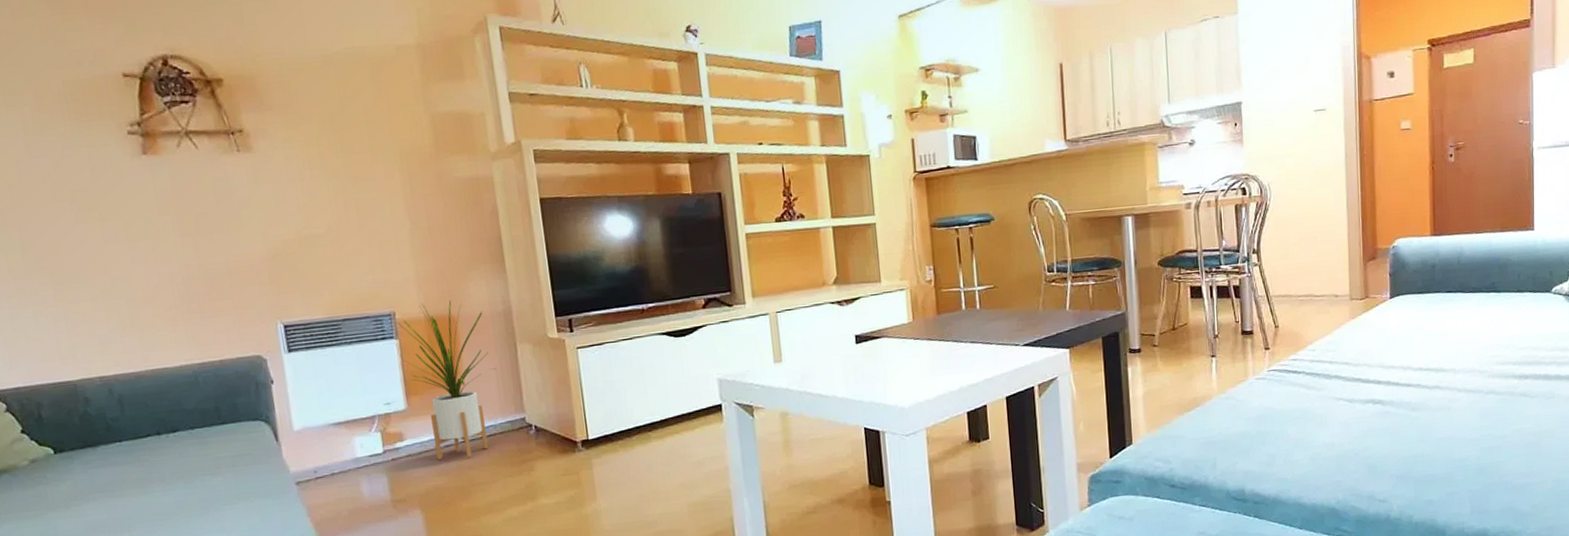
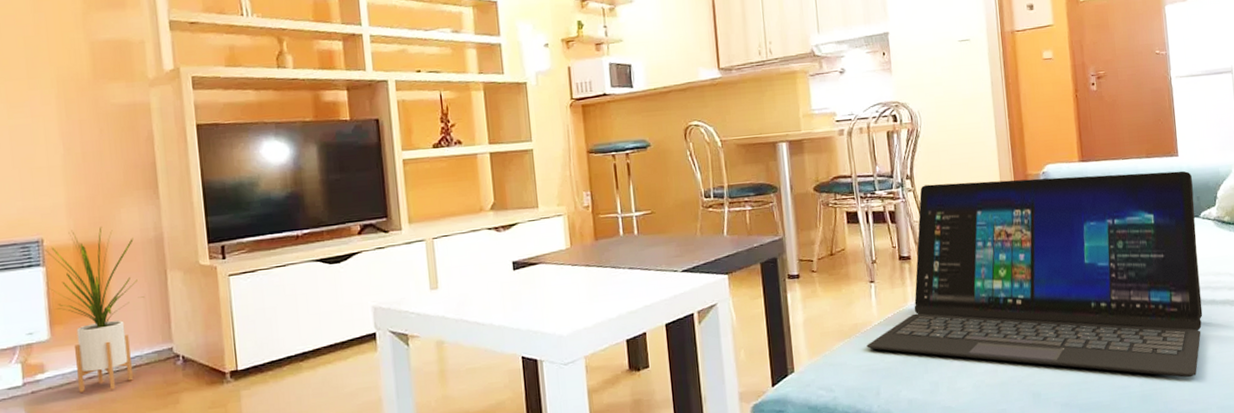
laptop: none [1205,245,1547,452] -> present [866,170,1203,378]

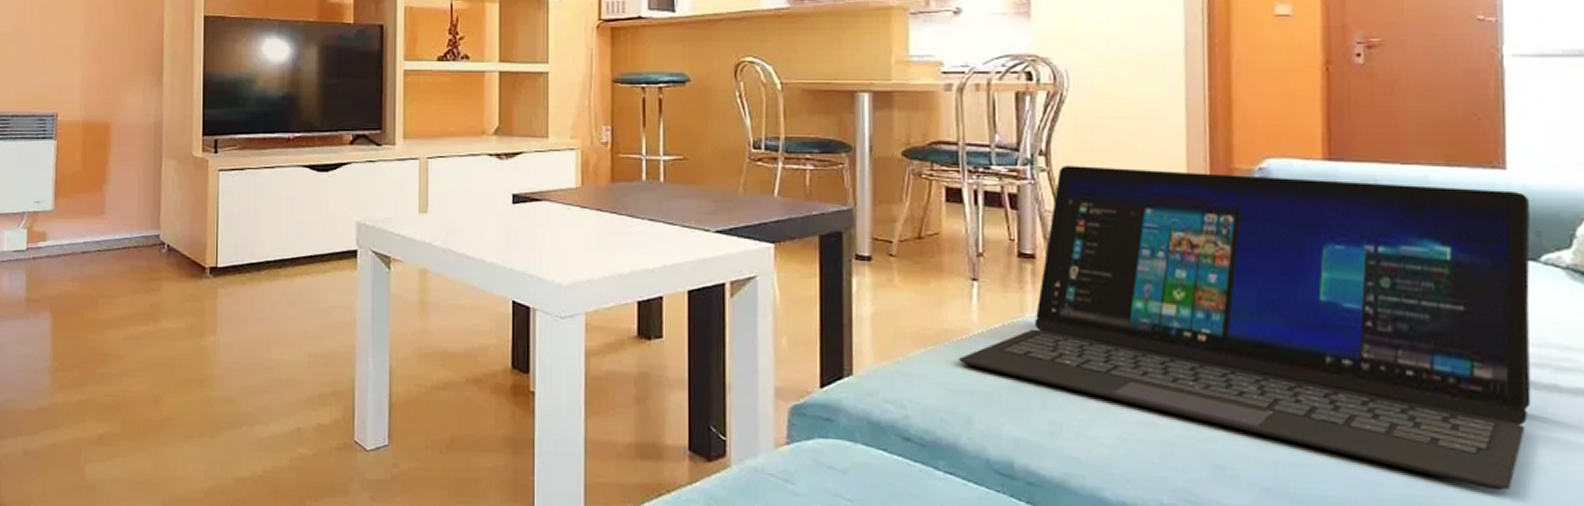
house plant: present [44,227,145,392] -> none [57,108,140,268]

